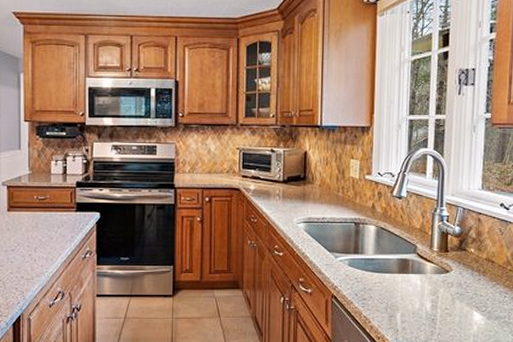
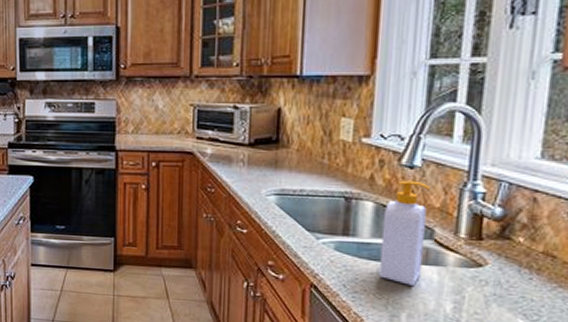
soap bottle: none [380,208,413,291] -> present [378,180,431,286]

